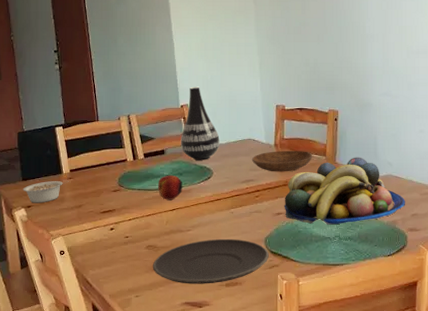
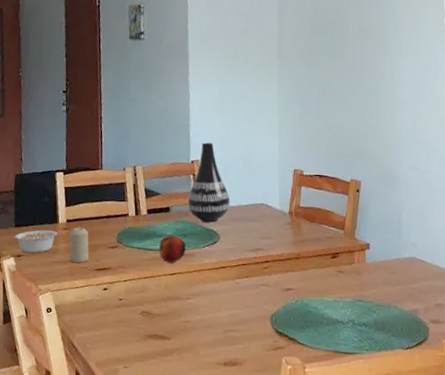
candle: none [74,175,94,208] -> present [69,226,89,264]
plate: present [152,238,269,284] -> none [145,311,274,361]
bowl: present [251,151,313,172] -> none [263,219,330,244]
fruit bowl: present [284,157,406,225] -> none [294,234,430,308]

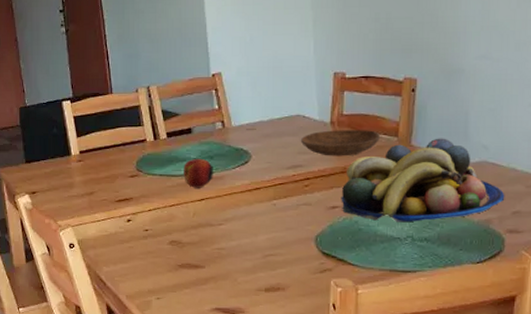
legume: present [14,230,63,253] -> none [26,164,78,189]
candle: present [69,226,89,264] -> none [84,157,108,196]
vase: present [187,141,230,223] -> none [211,50,260,141]
bowl: none [263,219,330,244] -> present [300,130,381,156]
fruit bowl: none [294,234,430,308] -> present [341,138,505,223]

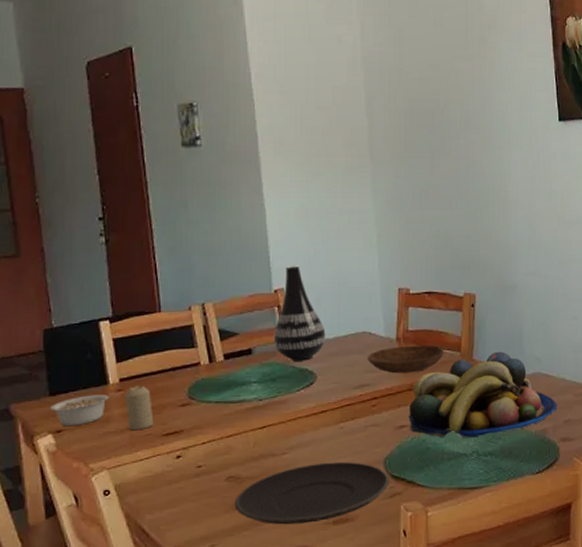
legume: none [26,164,78,189] -> present [50,394,116,427]
candle: none [84,157,108,196] -> present [125,385,154,431]
plate: none [176,235,320,288] -> present [234,461,389,525]
apple: present [184,158,213,188] -> none [243,381,276,415]
vase: none [211,50,260,141] -> present [273,265,326,361]

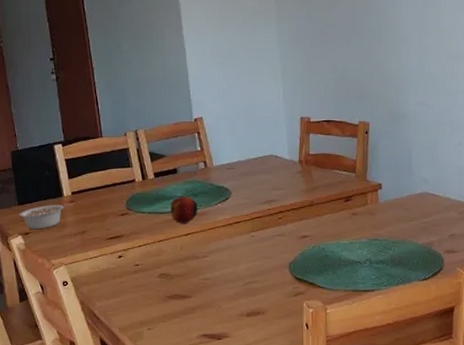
candle: present [125,385,154,431] -> none [76,198,100,235]
plate: present [234,461,389,525] -> none [166,264,294,315]
apple: none [243,381,276,415] -> present [170,196,198,224]
vase: present [273,265,326,361] -> none [194,97,238,180]
bowl: present [367,346,445,374] -> none [273,167,342,192]
fruit bowl: present [408,351,557,438] -> none [310,173,443,248]

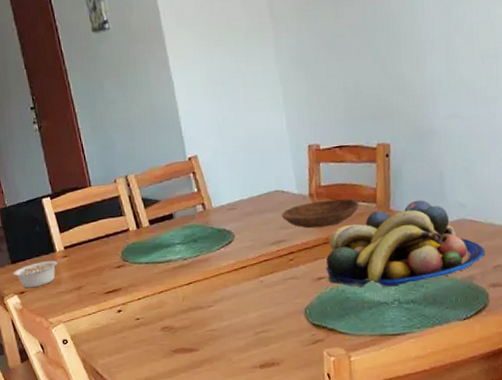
apple: present [170,196,198,224] -> none [169,242,199,273]
bowl: none [273,167,342,192] -> present [281,199,360,229]
fruit bowl: none [310,173,443,248] -> present [326,200,486,288]

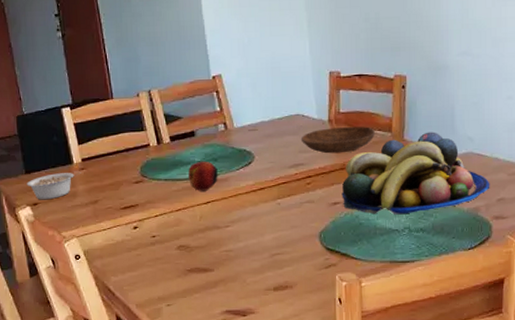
apple: none [169,242,199,273] -> present [188,161,218,191]

